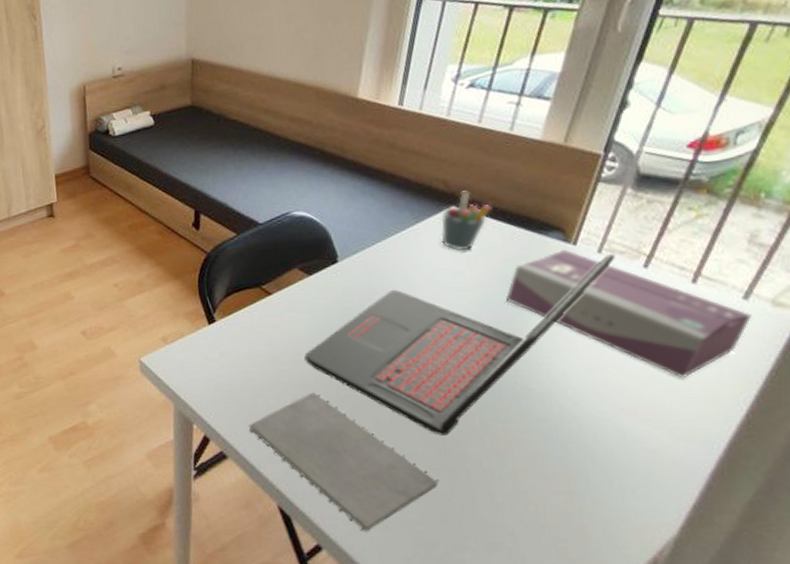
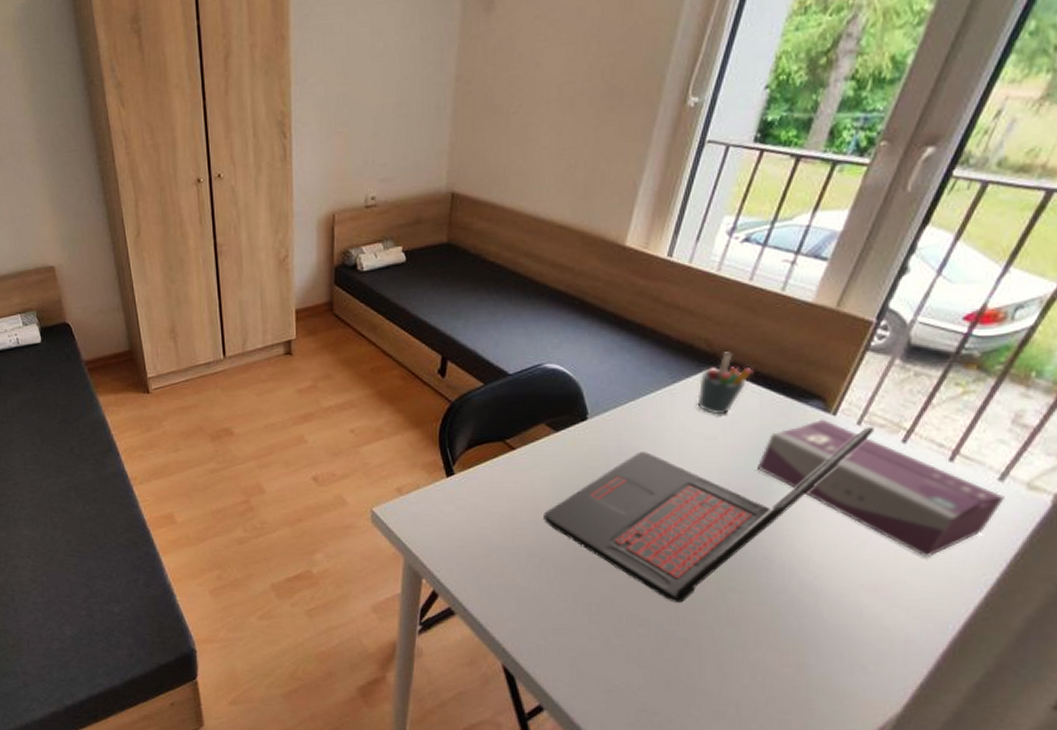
notepad: present [249,392,440,532] -> none [480,553,669,695]

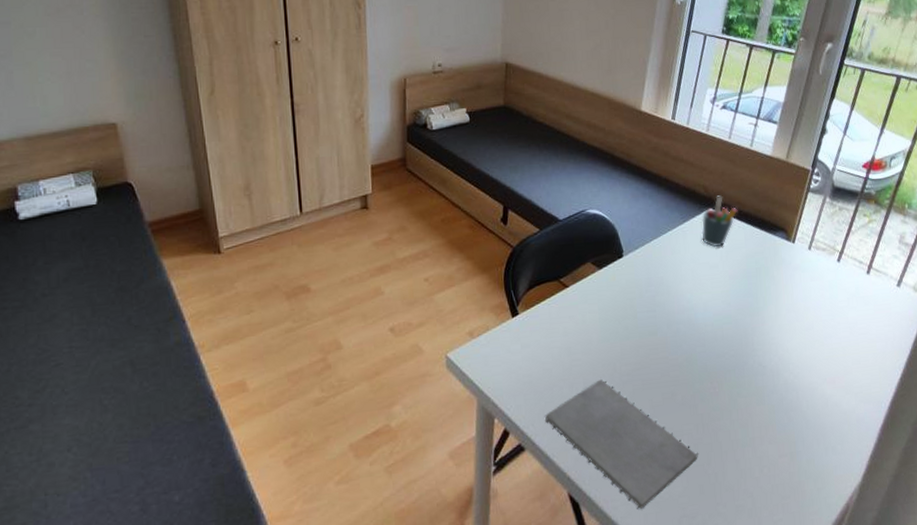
notepad: none [480,553,669,695] -> present [545,379,699,510]
laptop: present [543,425,874,603] -> none [594,250,820,412]
tissue box: present [756,419,1005,558] -> none [747,246,902,352]

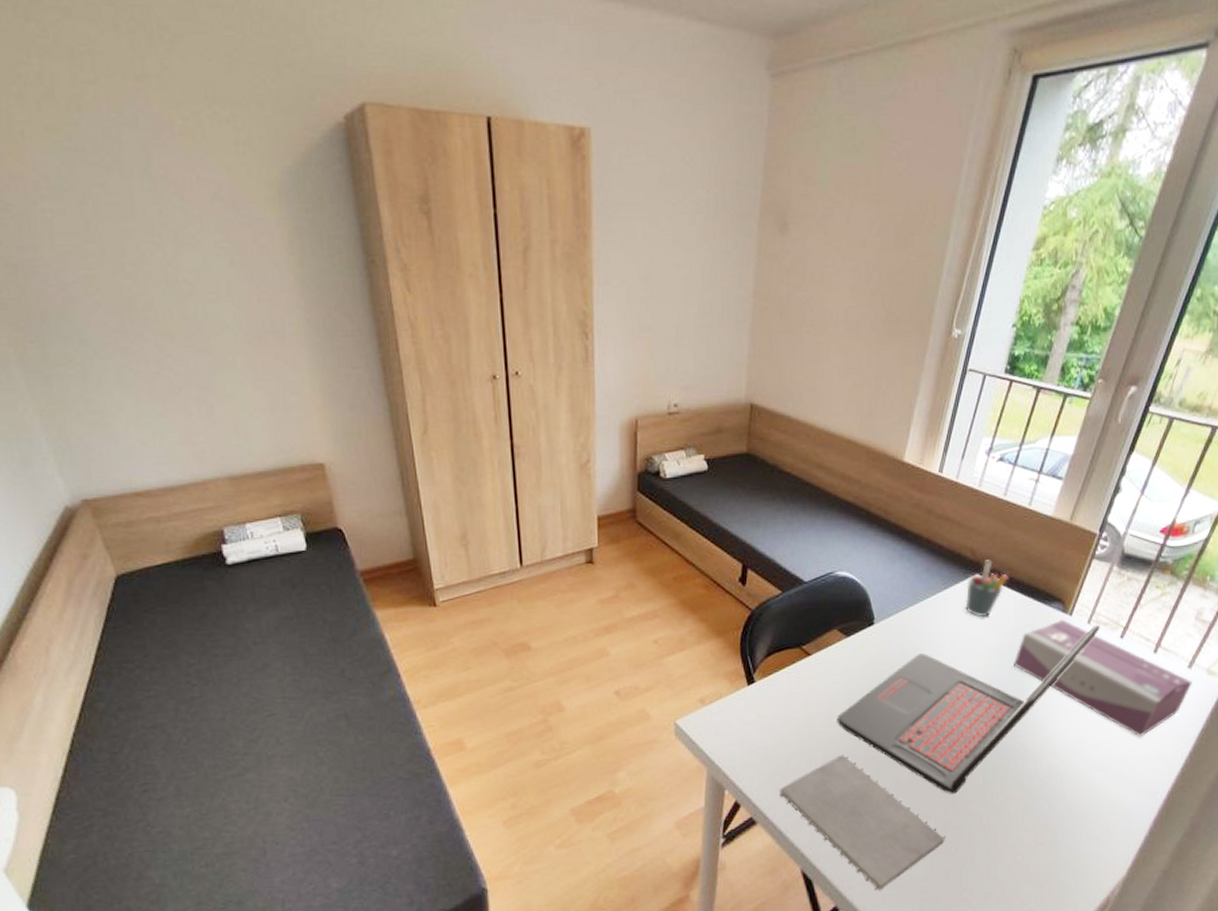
laptop: none [594,250,820,412] -> present [837,624,1100,794]
tissue box: none [747,246,902,352] -> present [1013,619,1192,738]

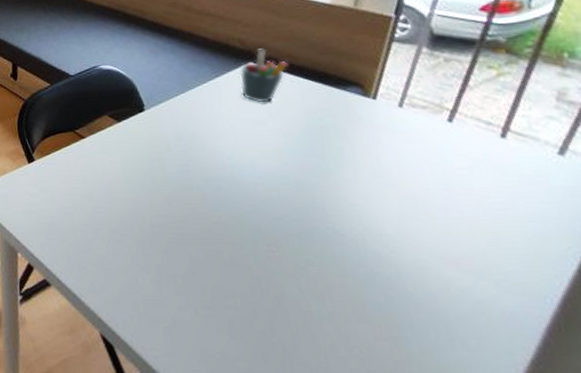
notepad: present [780,755,946,891] -> none [69,229,258,365]
laptop: present [837,624,1100,794] -> none [118,107,418,275]
tissue box: present [1013,619,1192,738] -> none [309,103,571,231]

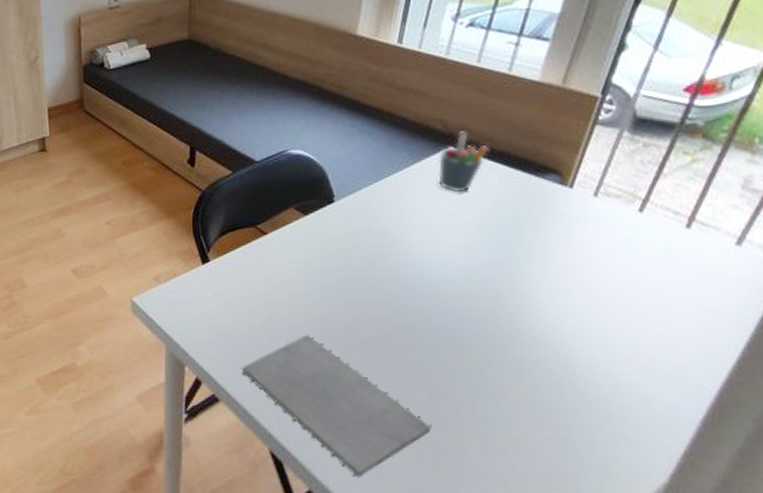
notepad: none [69,229,258,365] -> present [242,335,433,478]

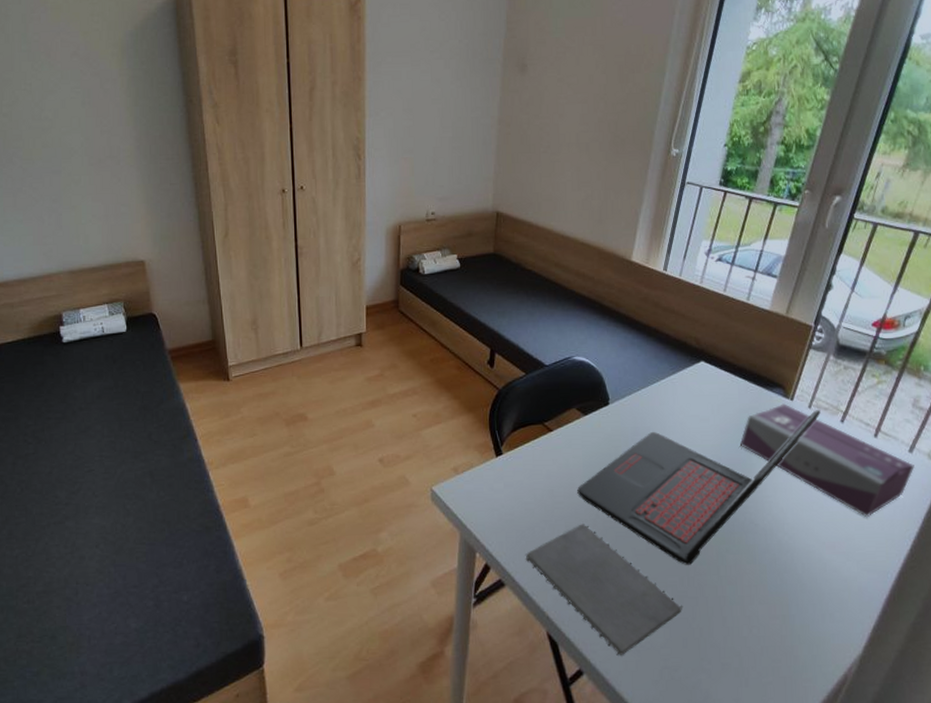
laptop: none [299,196,611,380] -> present [577,409,821,565]
pen holder: present [438,131,490,193] -> none [692,348,732,401]
tissue box: none [501,192,744,325] -> present [739,403,914,518]

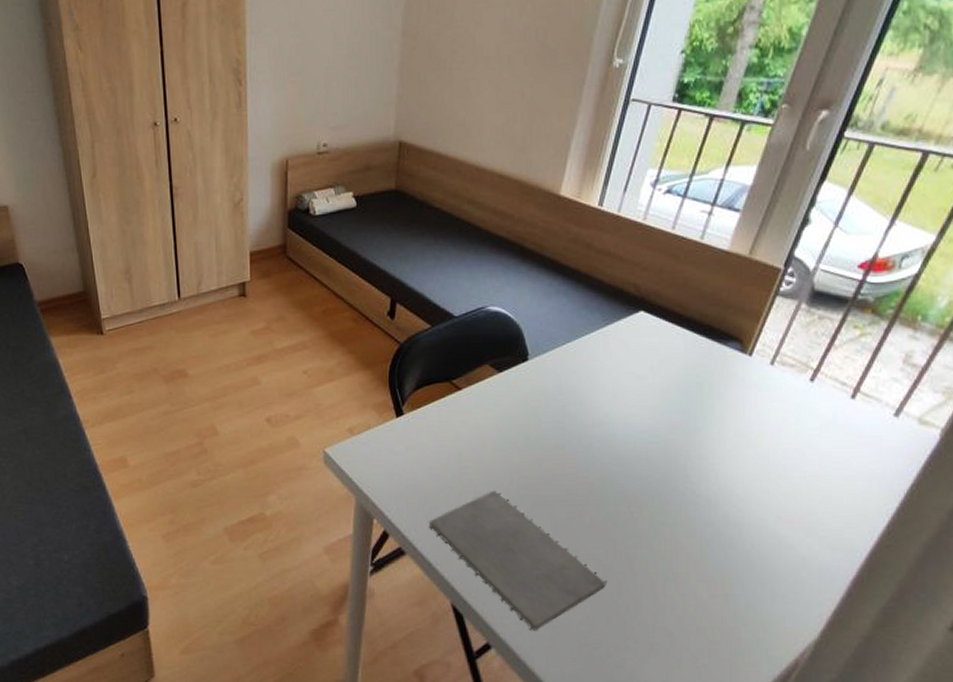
laptop: present [577,409,821,565] -> none [489,365,786,537]
tissue box: present [739,403,914,518] -> none [683,359,900,490]

